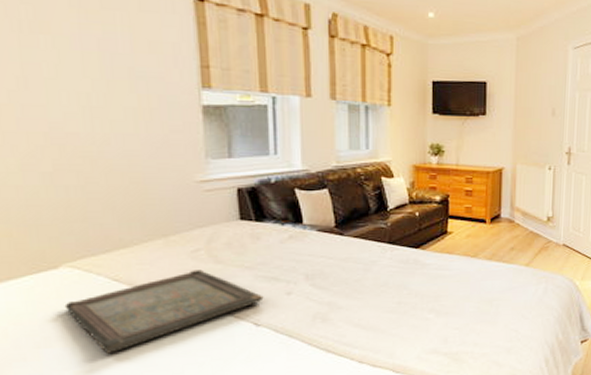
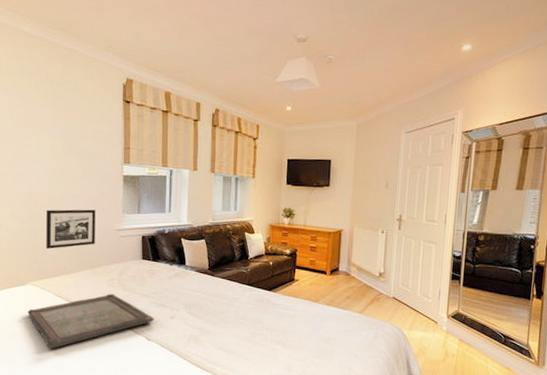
picture frame: none [82,154,166,214] -> present [46,209,96,249]

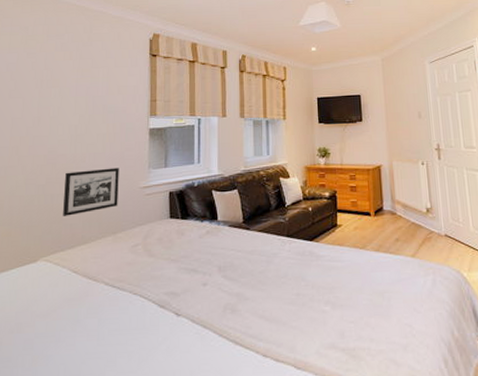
serving tray: present [27,294,155,349] -> none [36,262,184,340]

